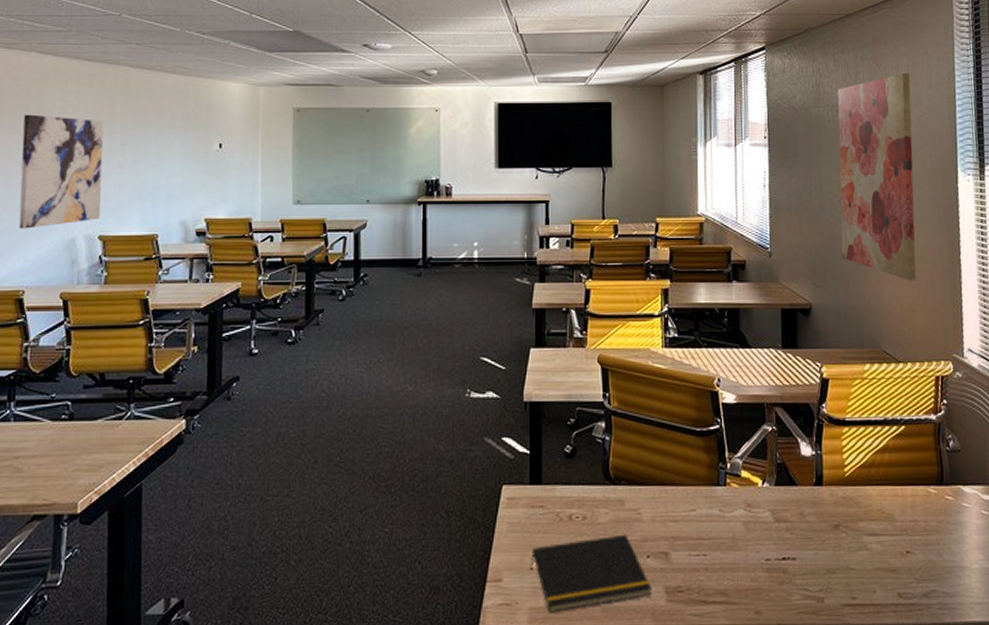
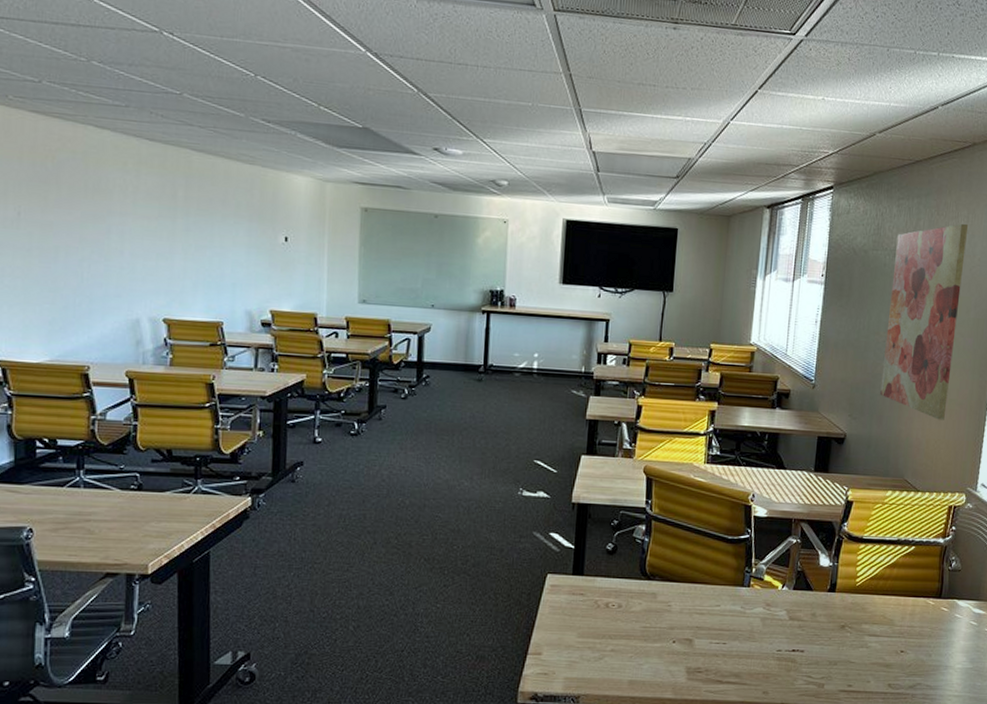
wall art: present [18,114,104,229] -> none [81,190,166,307]
notepad: present [530,534,652,613] -> none [567,622,675,683]

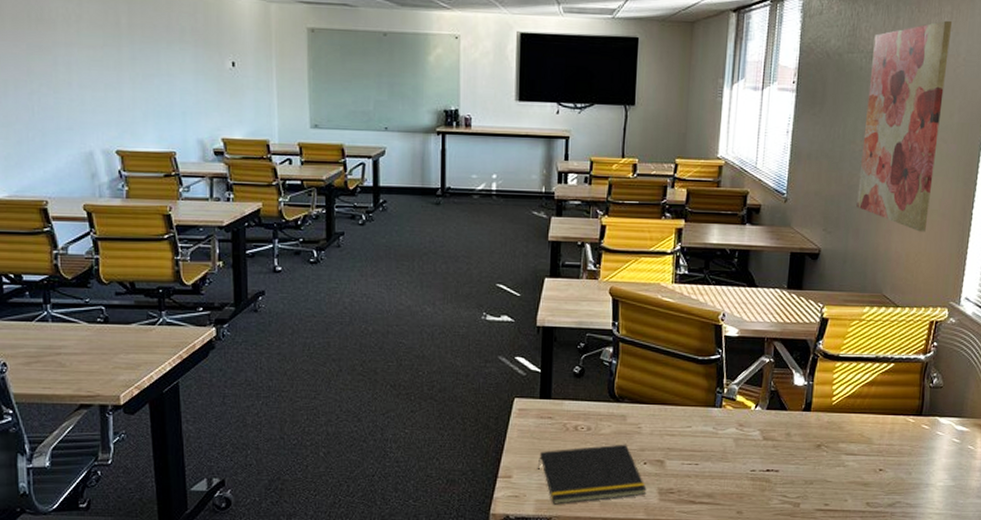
notepad: none [567,622,675,683] -> present [537,444,647,505]

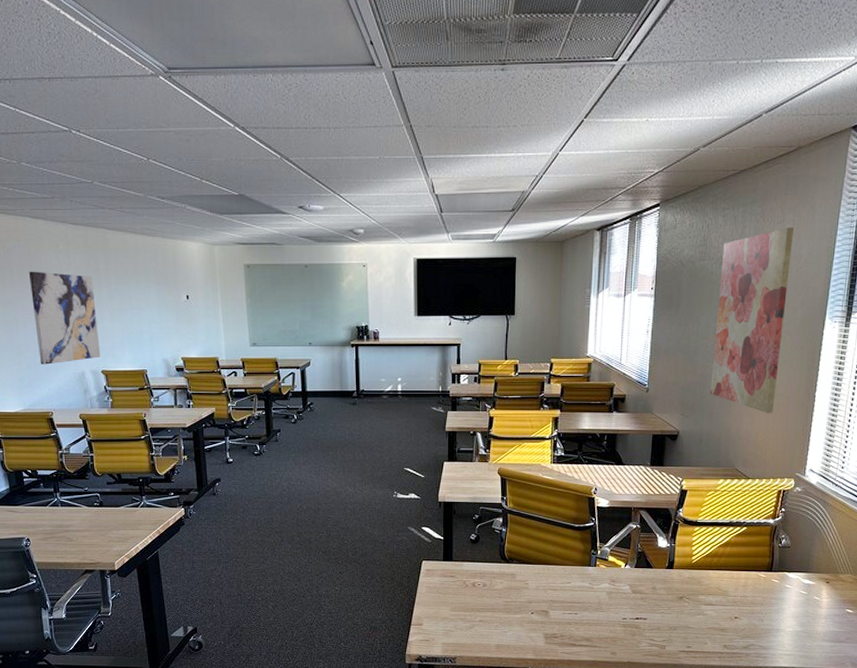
wall art: none [26,21,116,140] -> present [29,271,101,365]
notepad: present [537,444,647,505] -> none [443,597,534,647]

